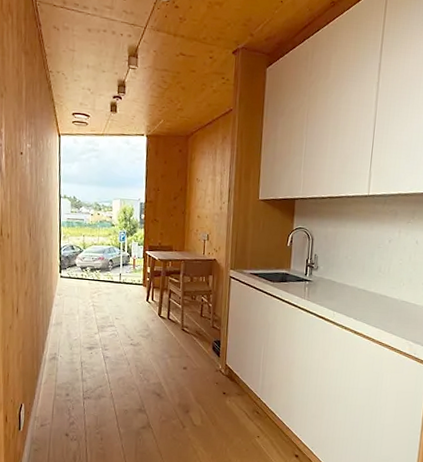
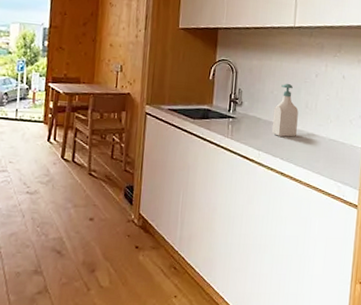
soap bottle: none [345,248,372,299] -> present [271,83,299,137]

